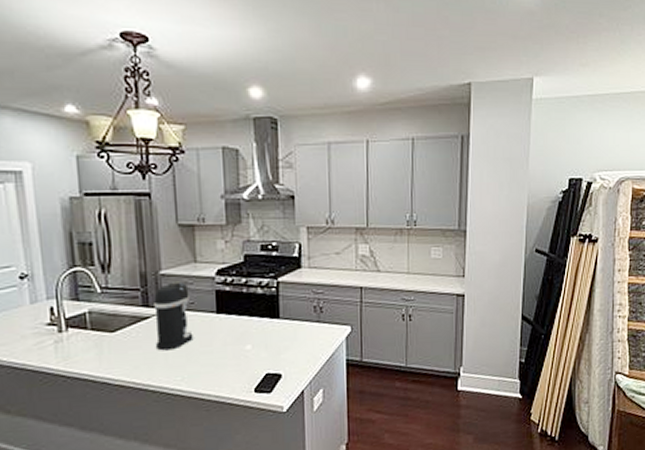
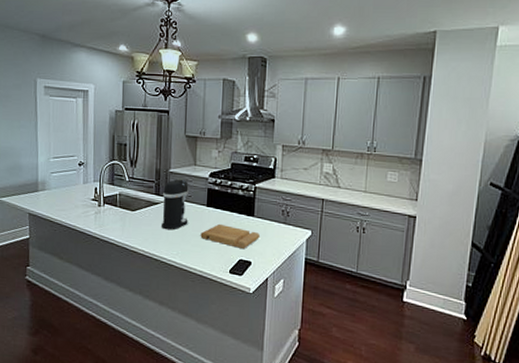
cutting board: none [211,333,289,361] -> present [200,223,260,250]

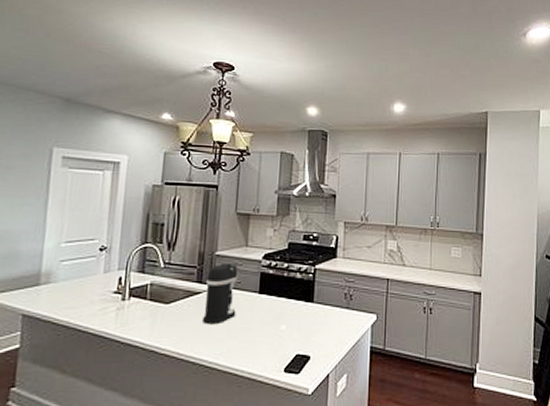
cutting board: present [200,223,260,250] -> none [250,313,320,342]

